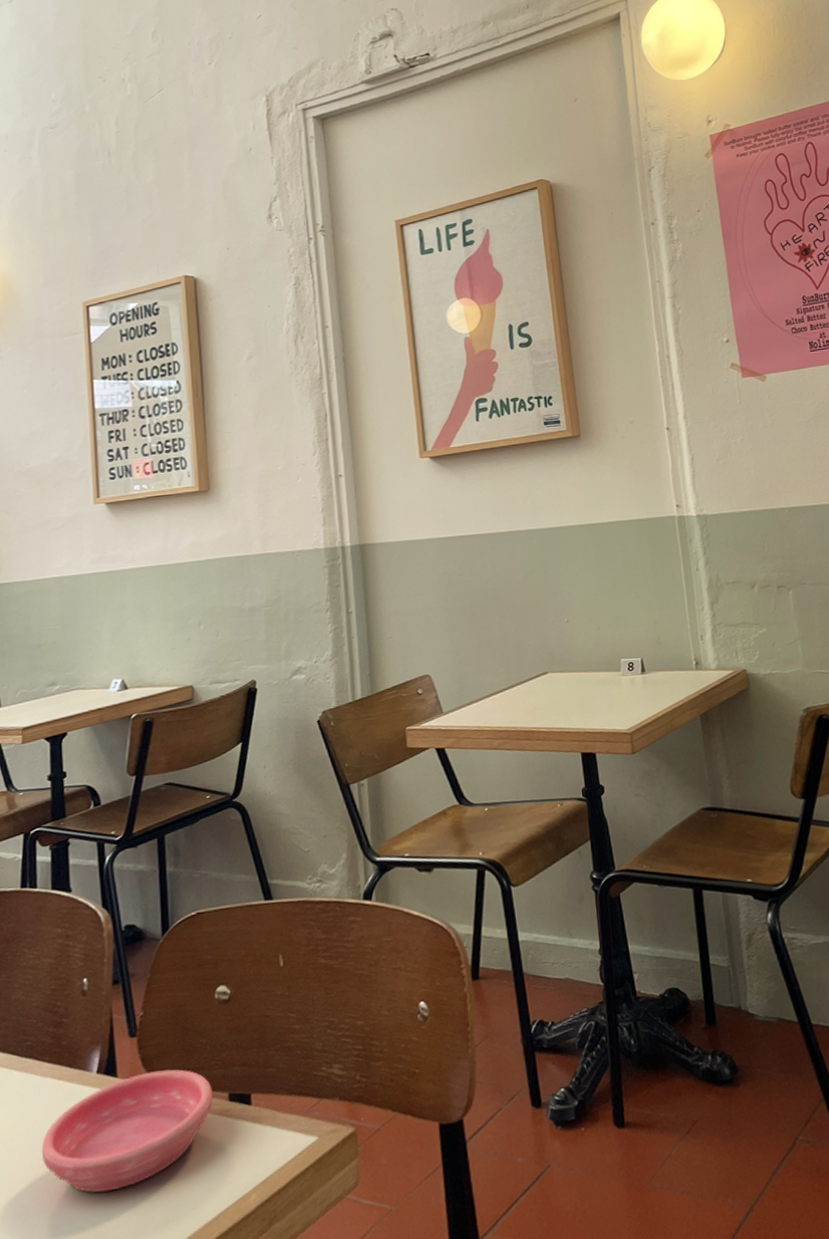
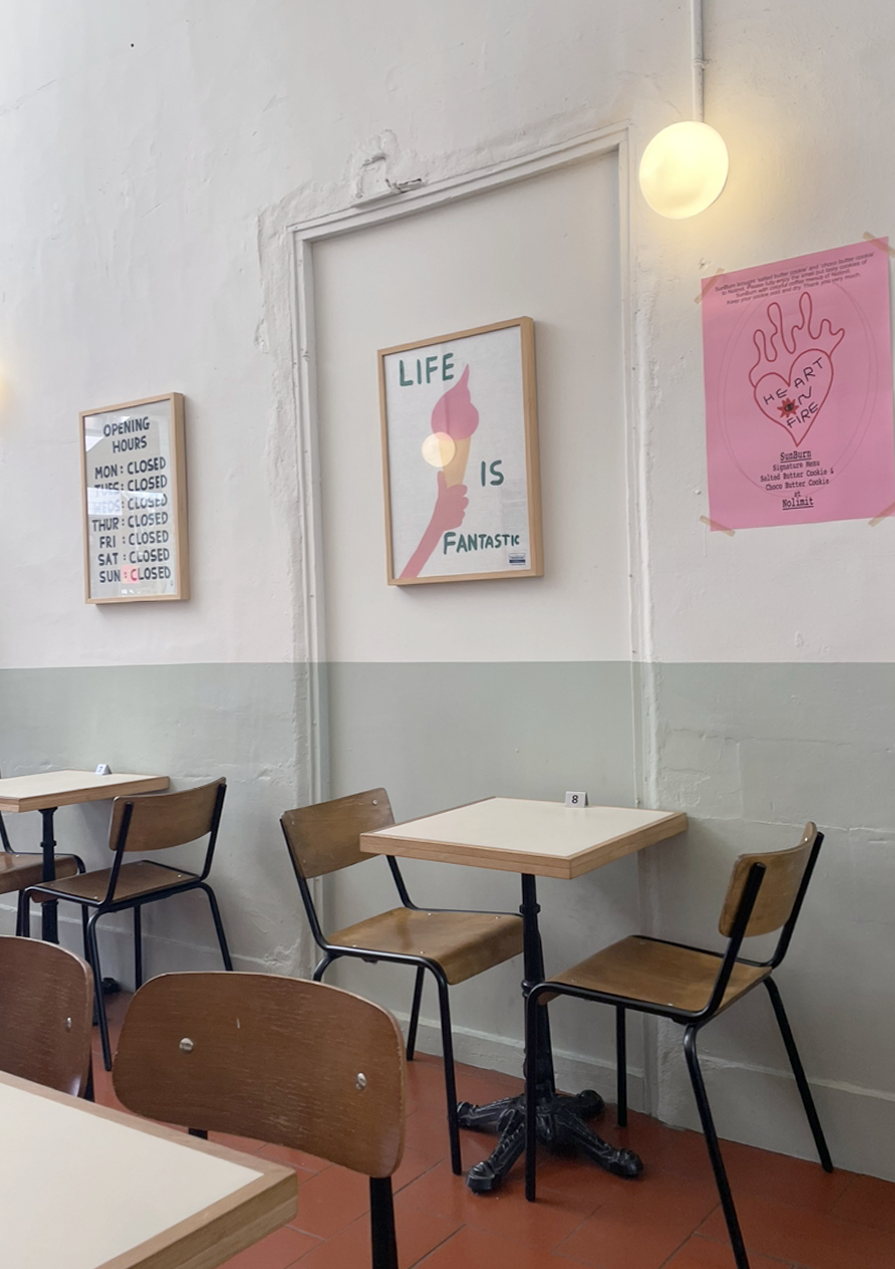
saucer: present [41,1069,213,1193] -> none [30,1101,175,1193]

